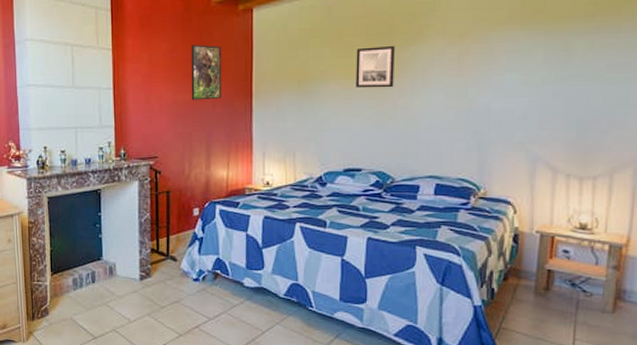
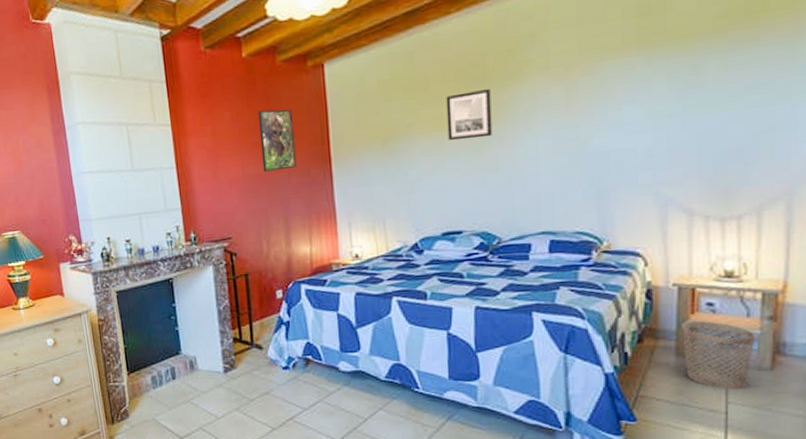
wastebasket: none [541,265,602,328] -> present [682,321,756,390]

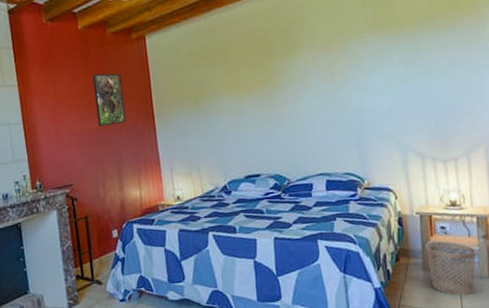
wall art: present [446,88,492,141] -> none [241,58,278,100]

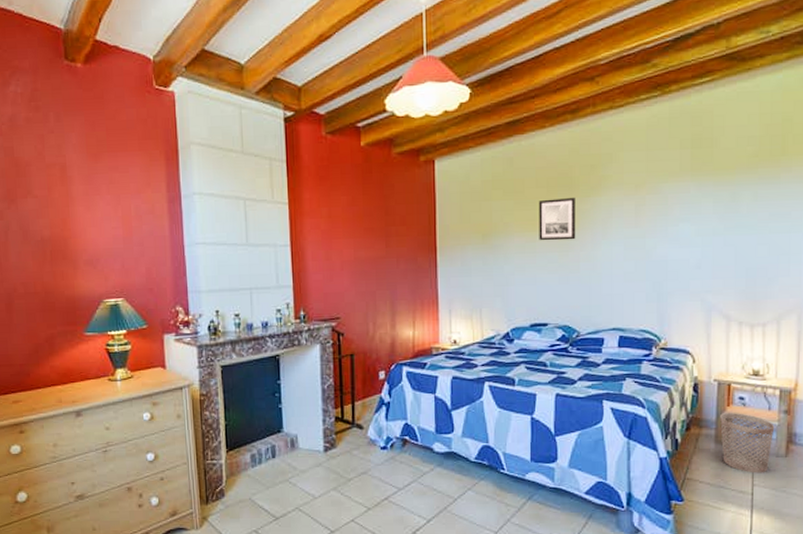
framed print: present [92,73,127,127] -> none [372,197,406,257]
wall art: none [241,58,278,100] -> present [538,197,576,241]

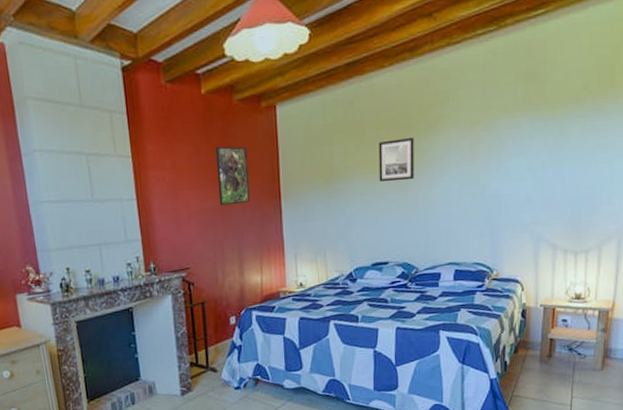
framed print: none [372,197,406,257] -> present [215,146,251,206]
wastebasket: present [720,413,775,474] -> none [545,334,593,387]

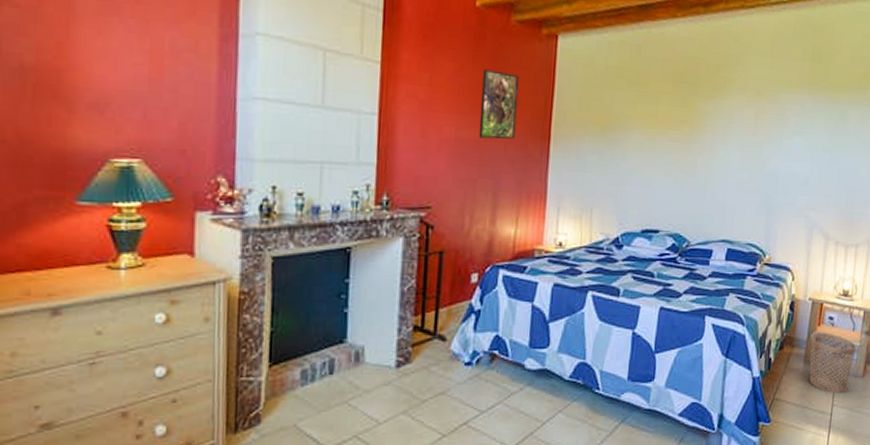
wall art: present [378,137,414,182] -> none [659,95,699,142]
wastebasket: none [545,334,593,387] -> present [809,333,857,394]

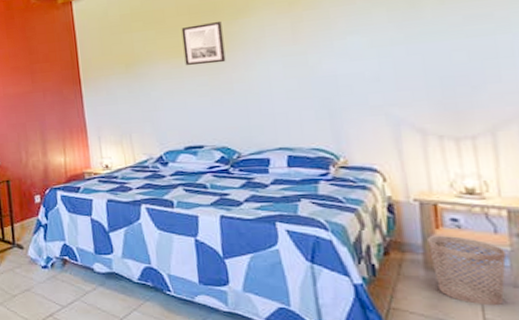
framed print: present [478,69,520,140] -> none [16,39,51,92]
wall art: none [659,95,699,142] -> present [181,21,226,66]

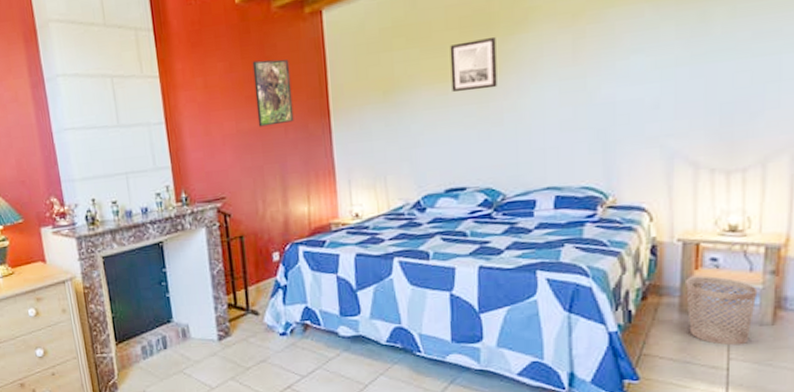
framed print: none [16,39,51,92] -> present [252,59,294,127]

